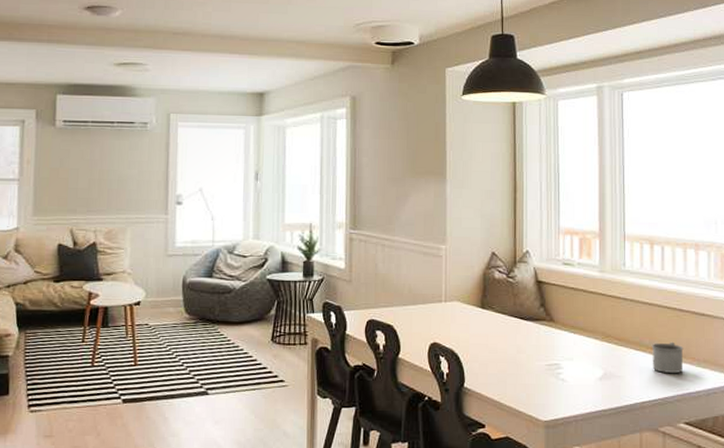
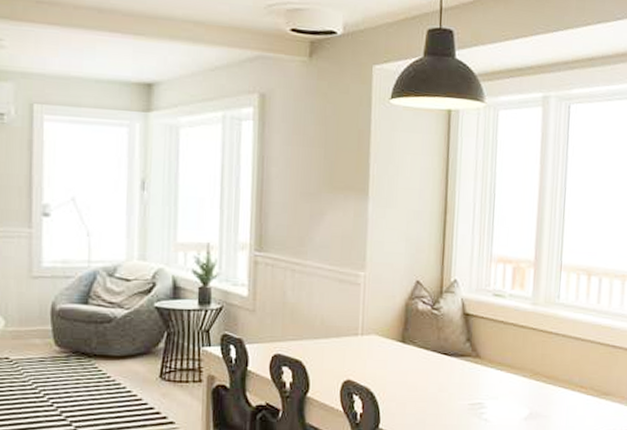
mug: present [651,341,684,373] -> none [580,379,614,412]

